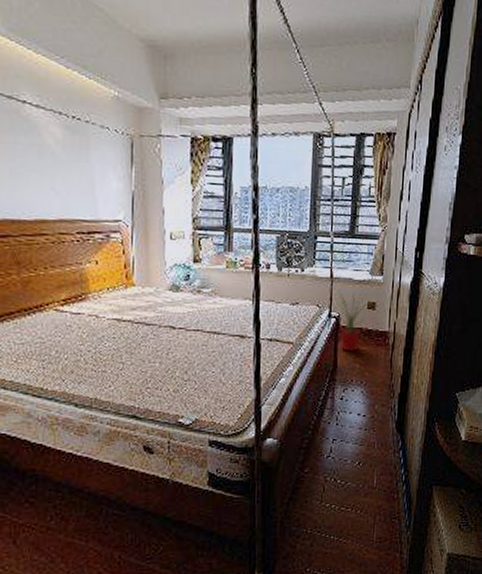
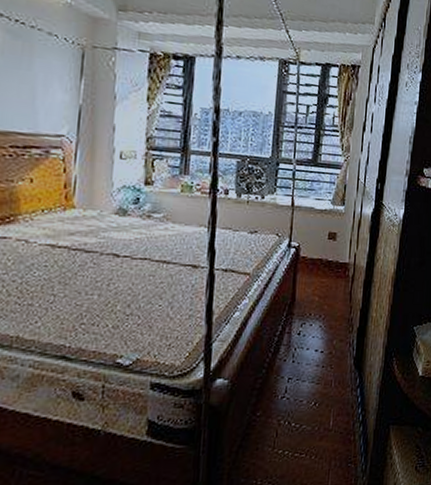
house plant: present [333,289,374,352] -> none [293,218,334,284]

